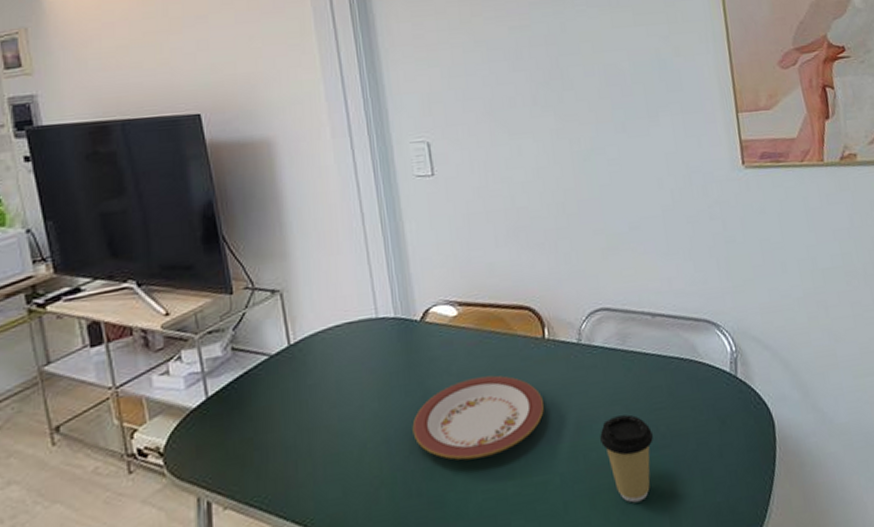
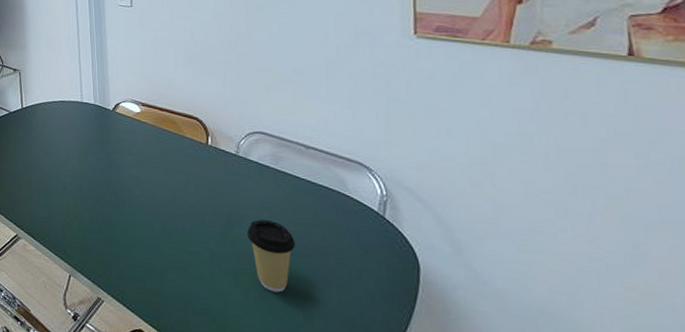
plate: present [412,375,544,460] -> none [100,160,201,221]

